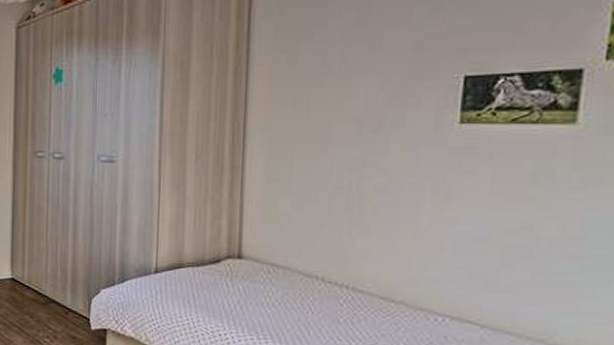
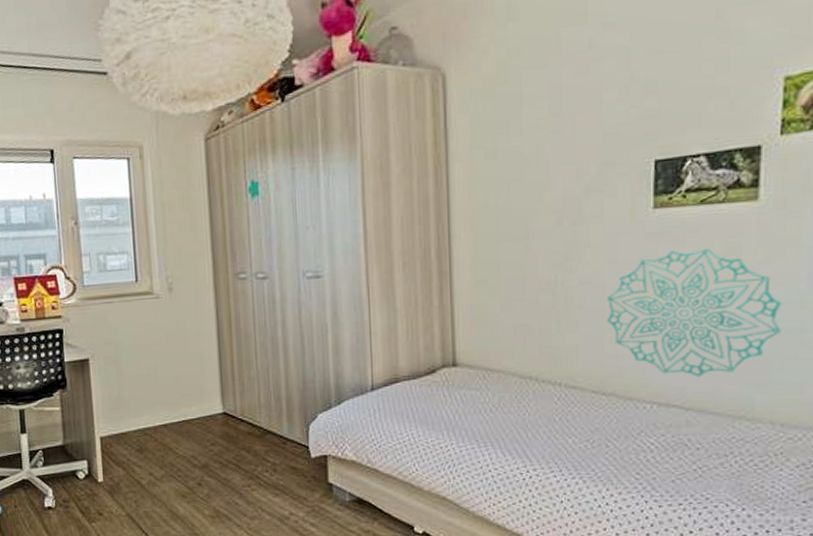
wall decoration: none [401,166,596,296] -> present [606,248,782,378]

